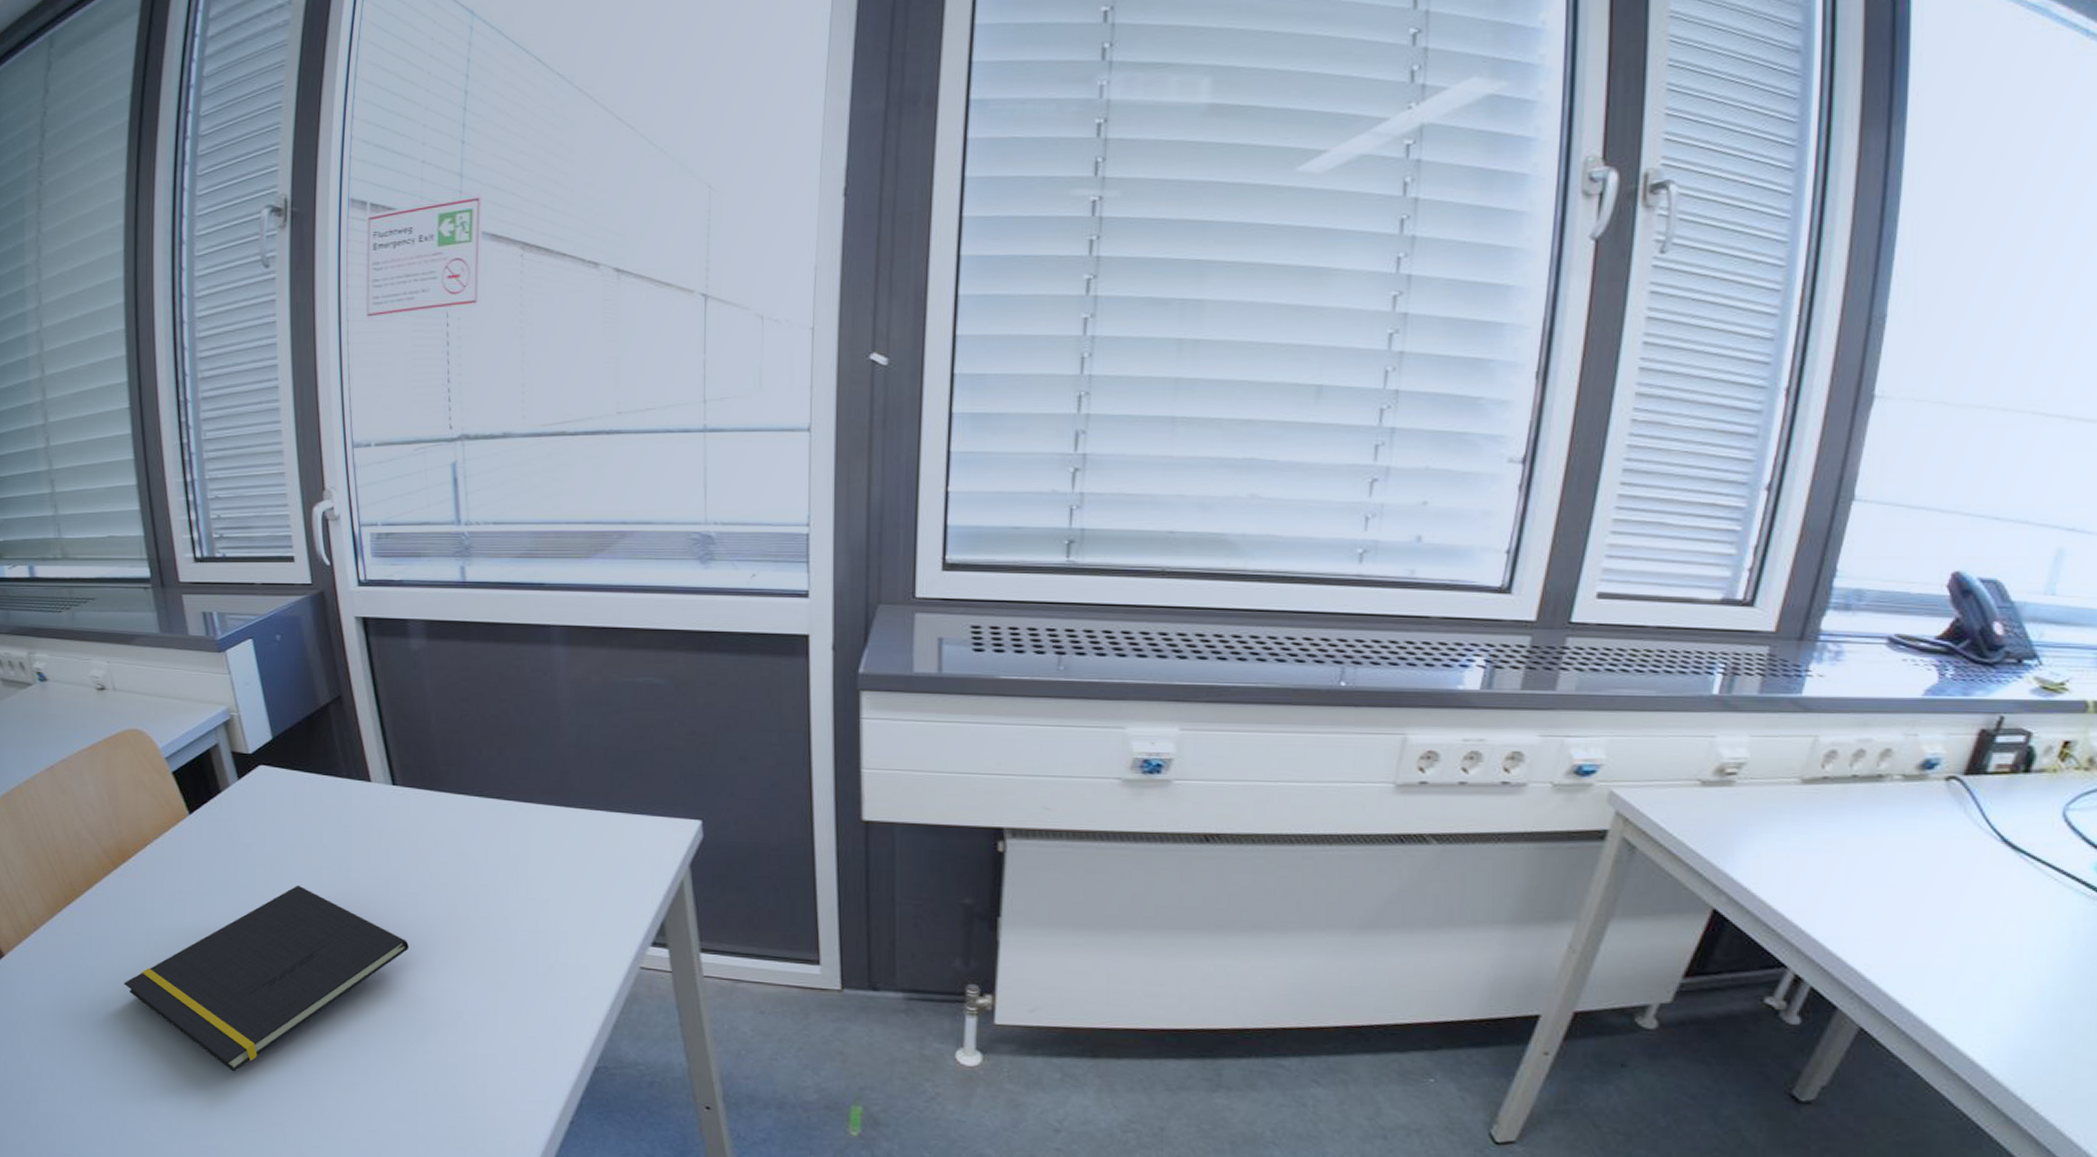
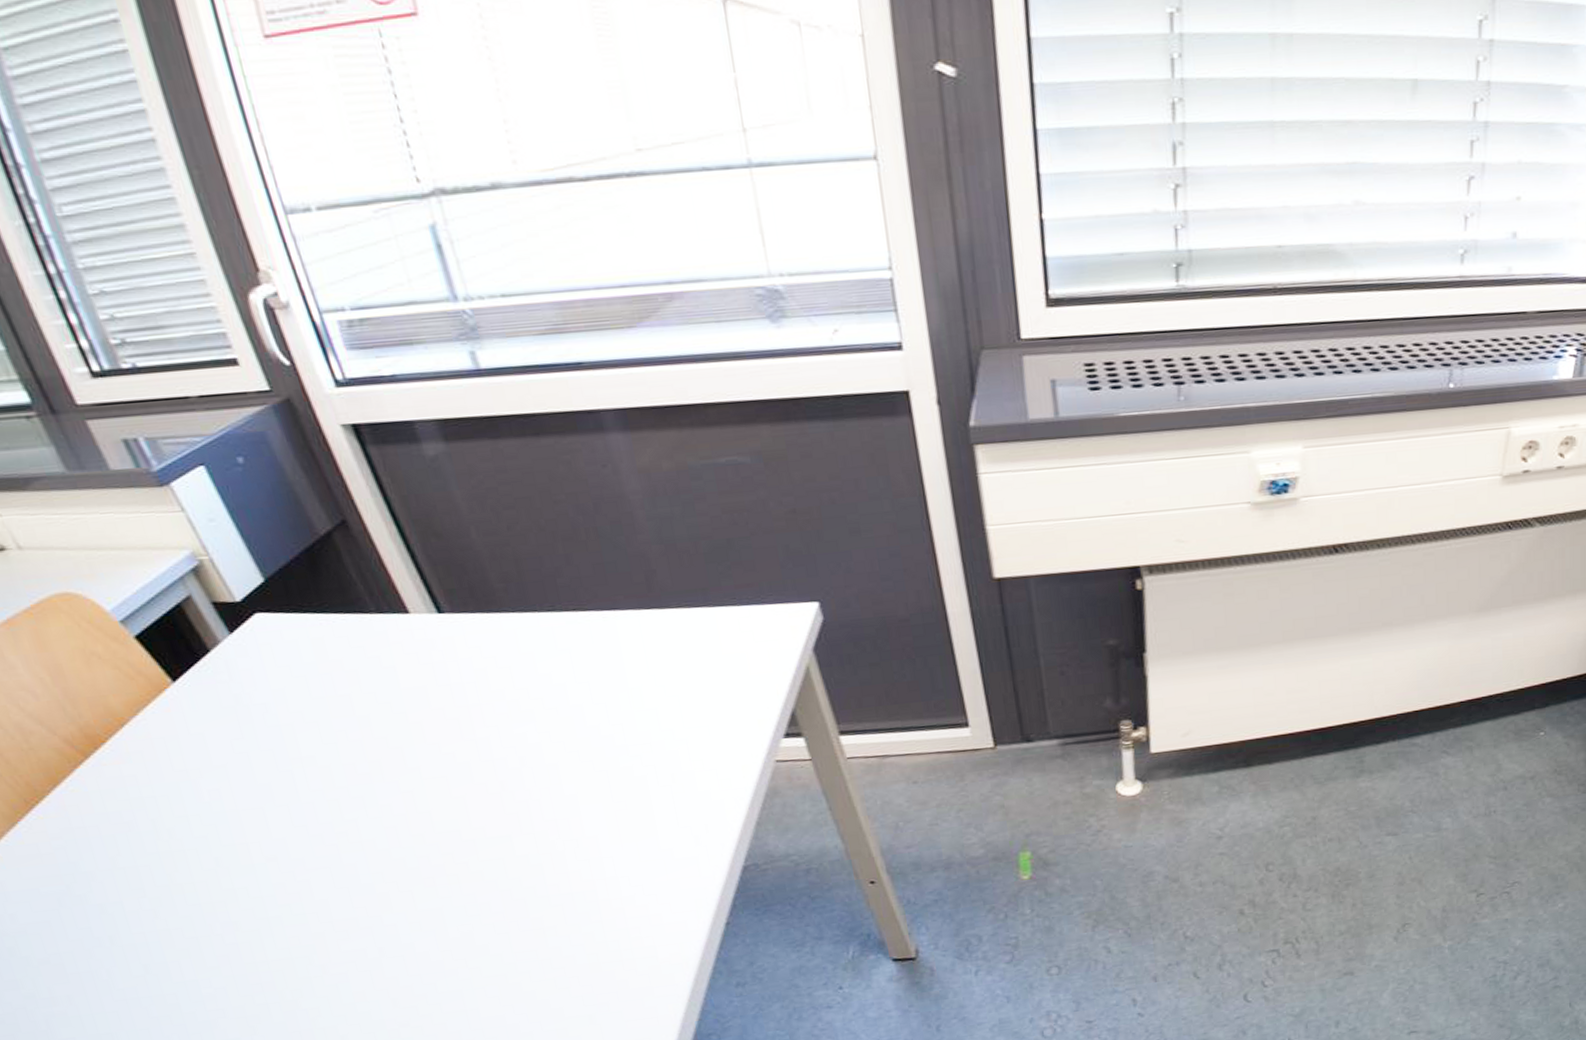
notepad: present [124,885,409,1072] -> none [137,739,500,950]

